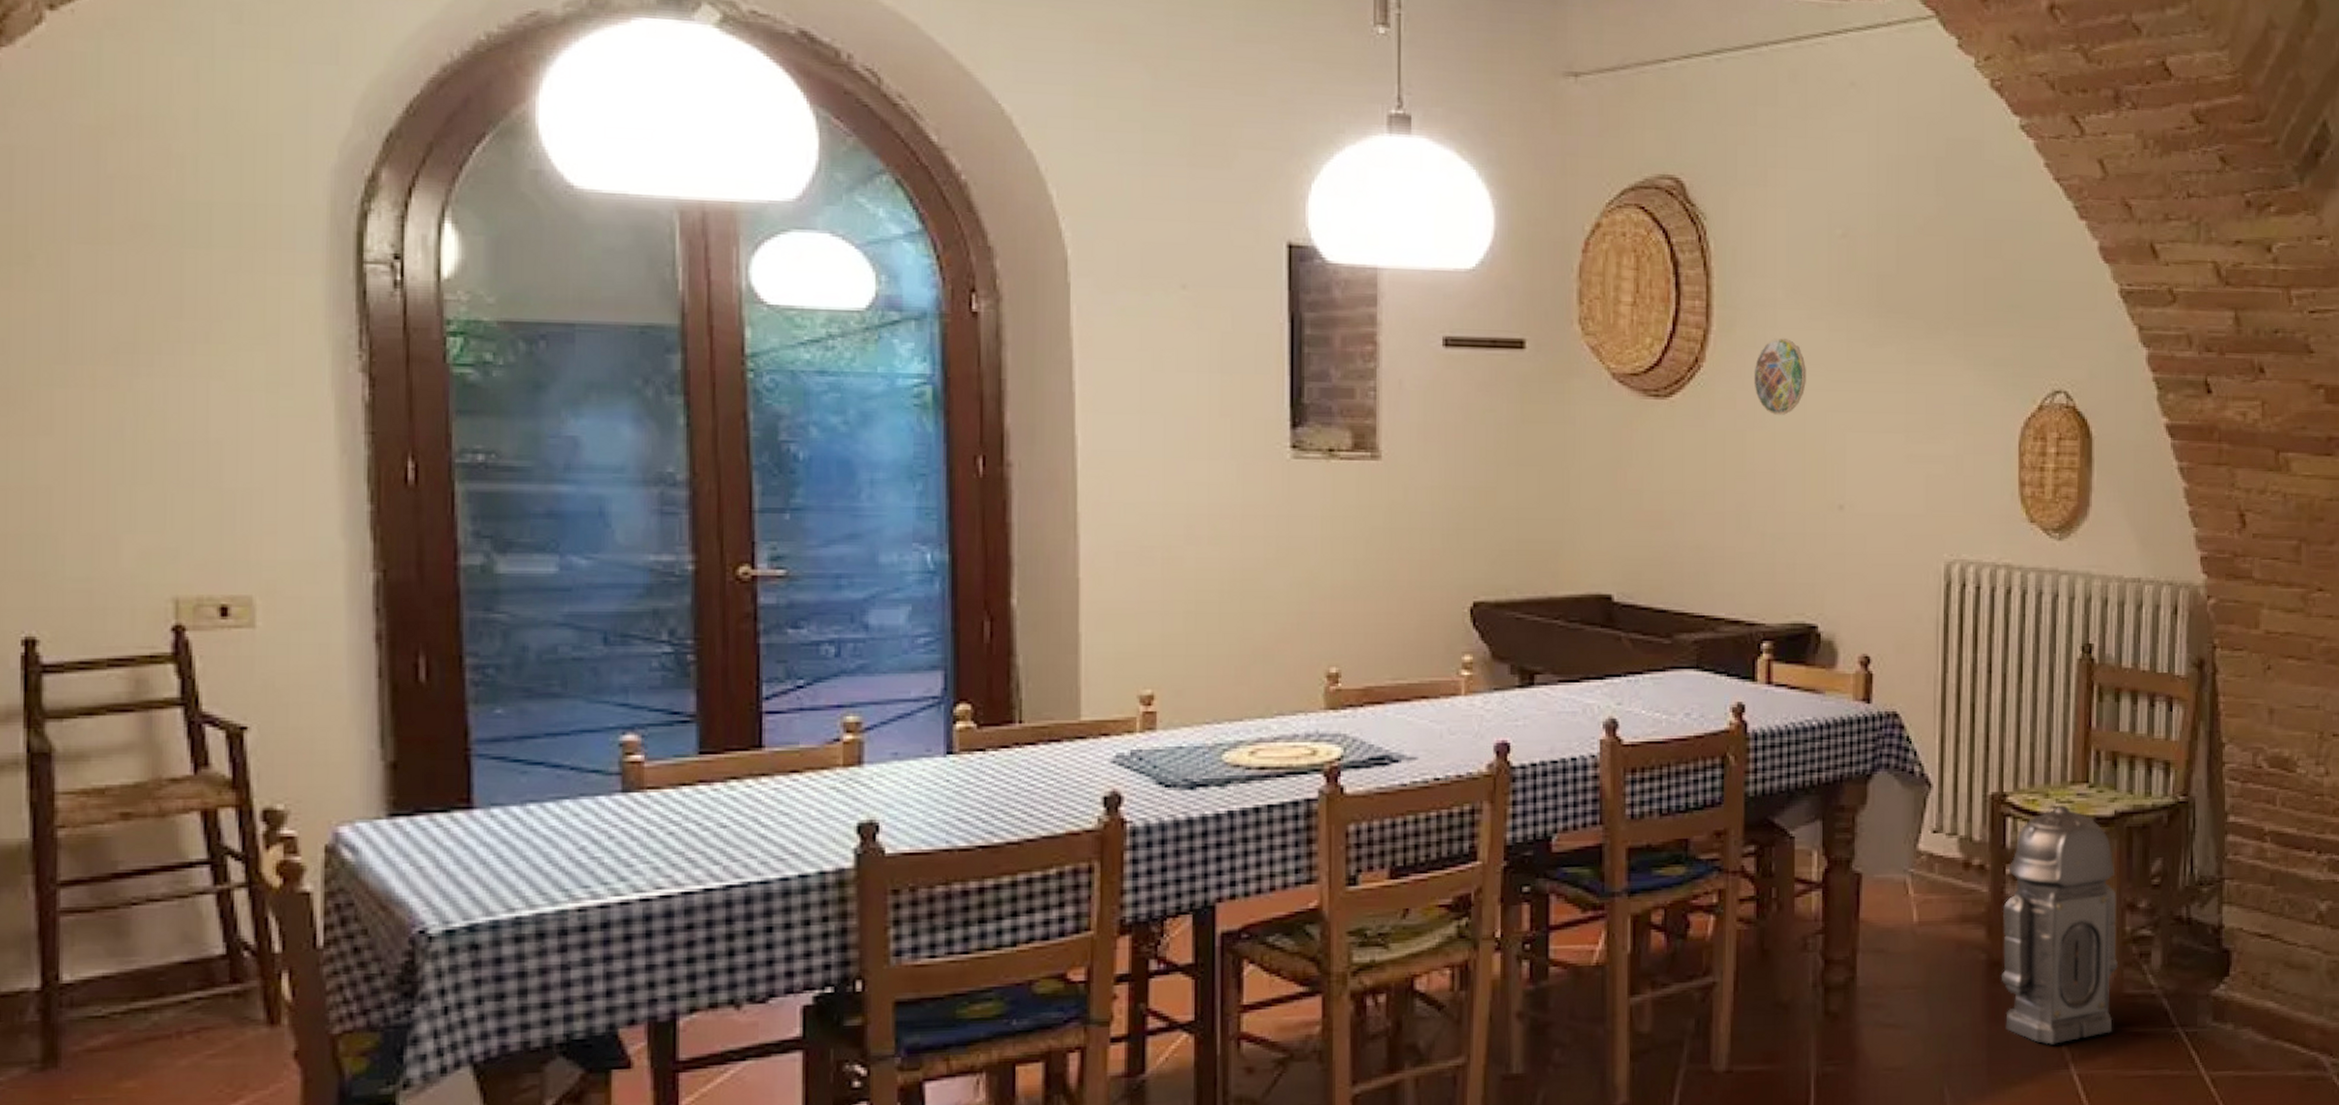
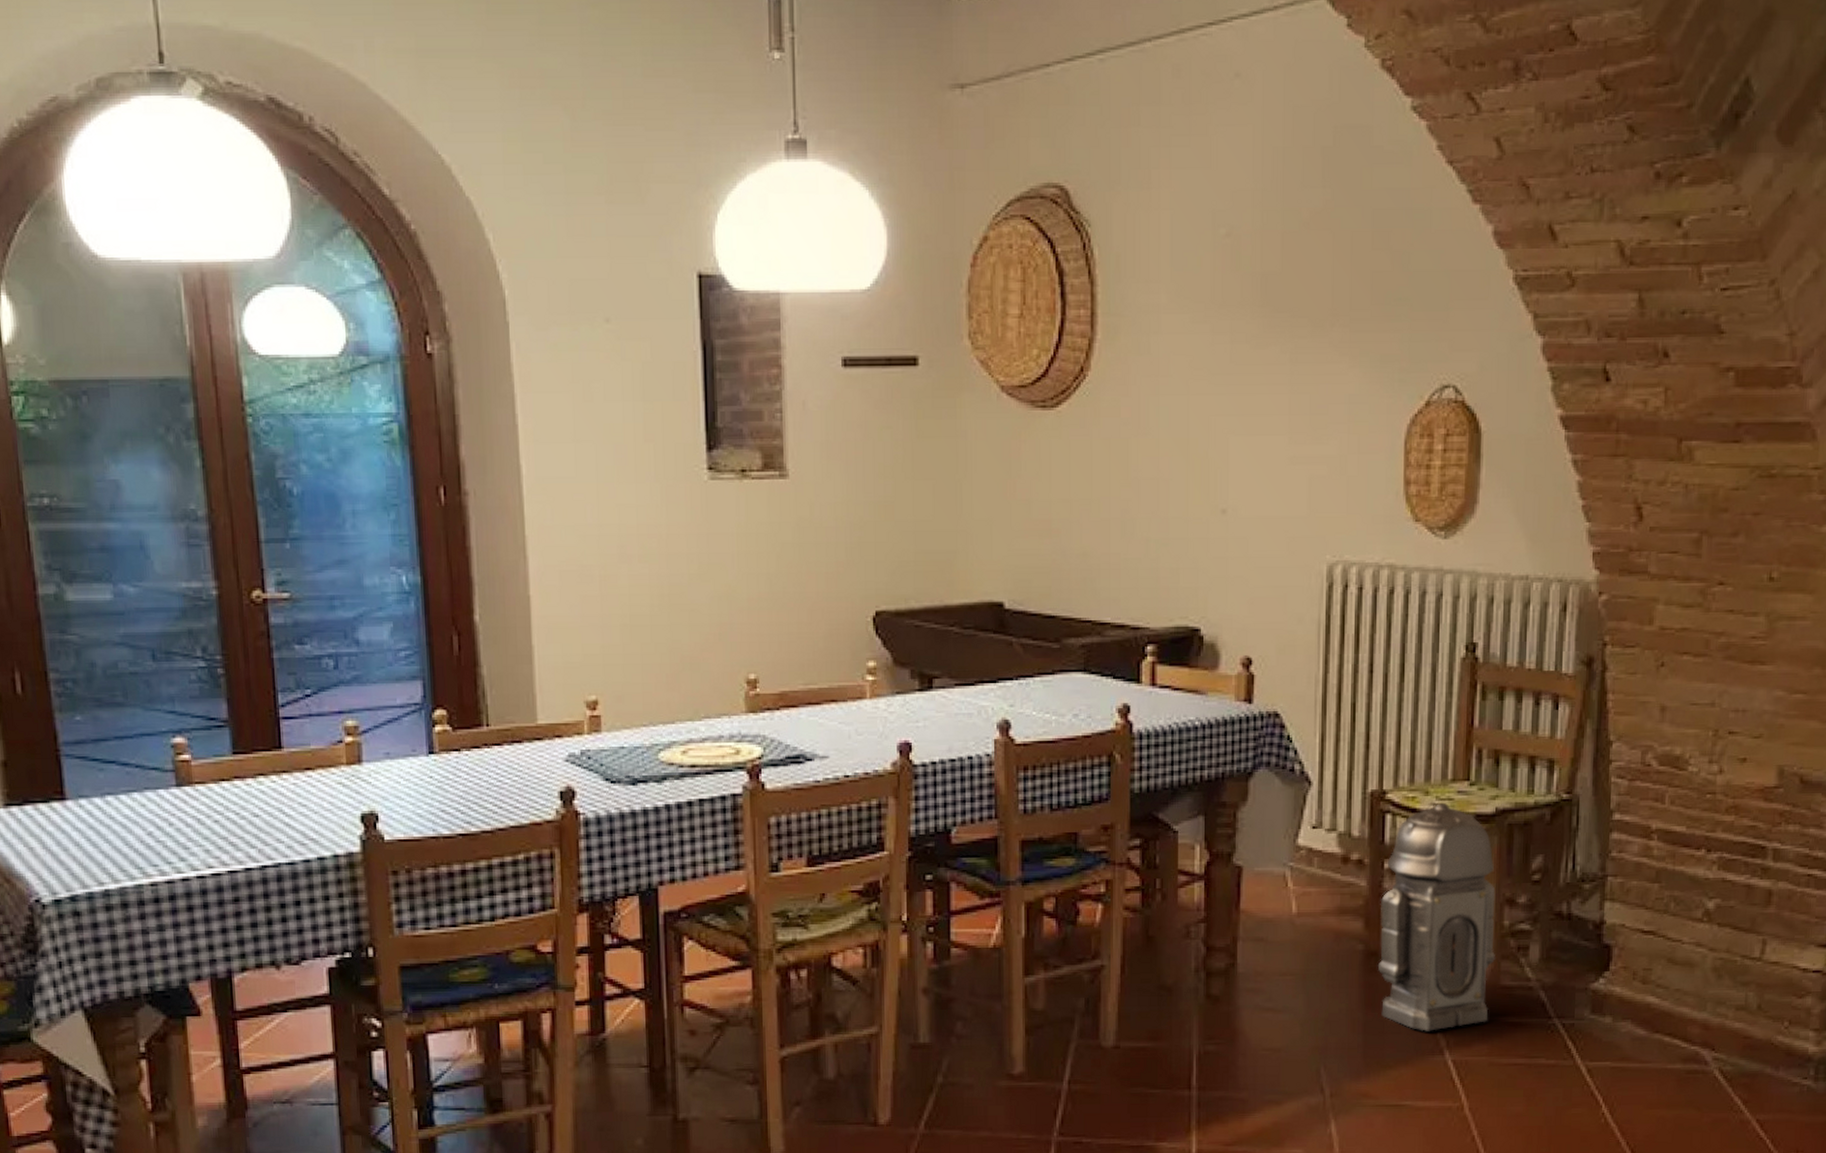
decorative plate: present [1754,337,1806,415] -> none [1138,343,1190,421]

